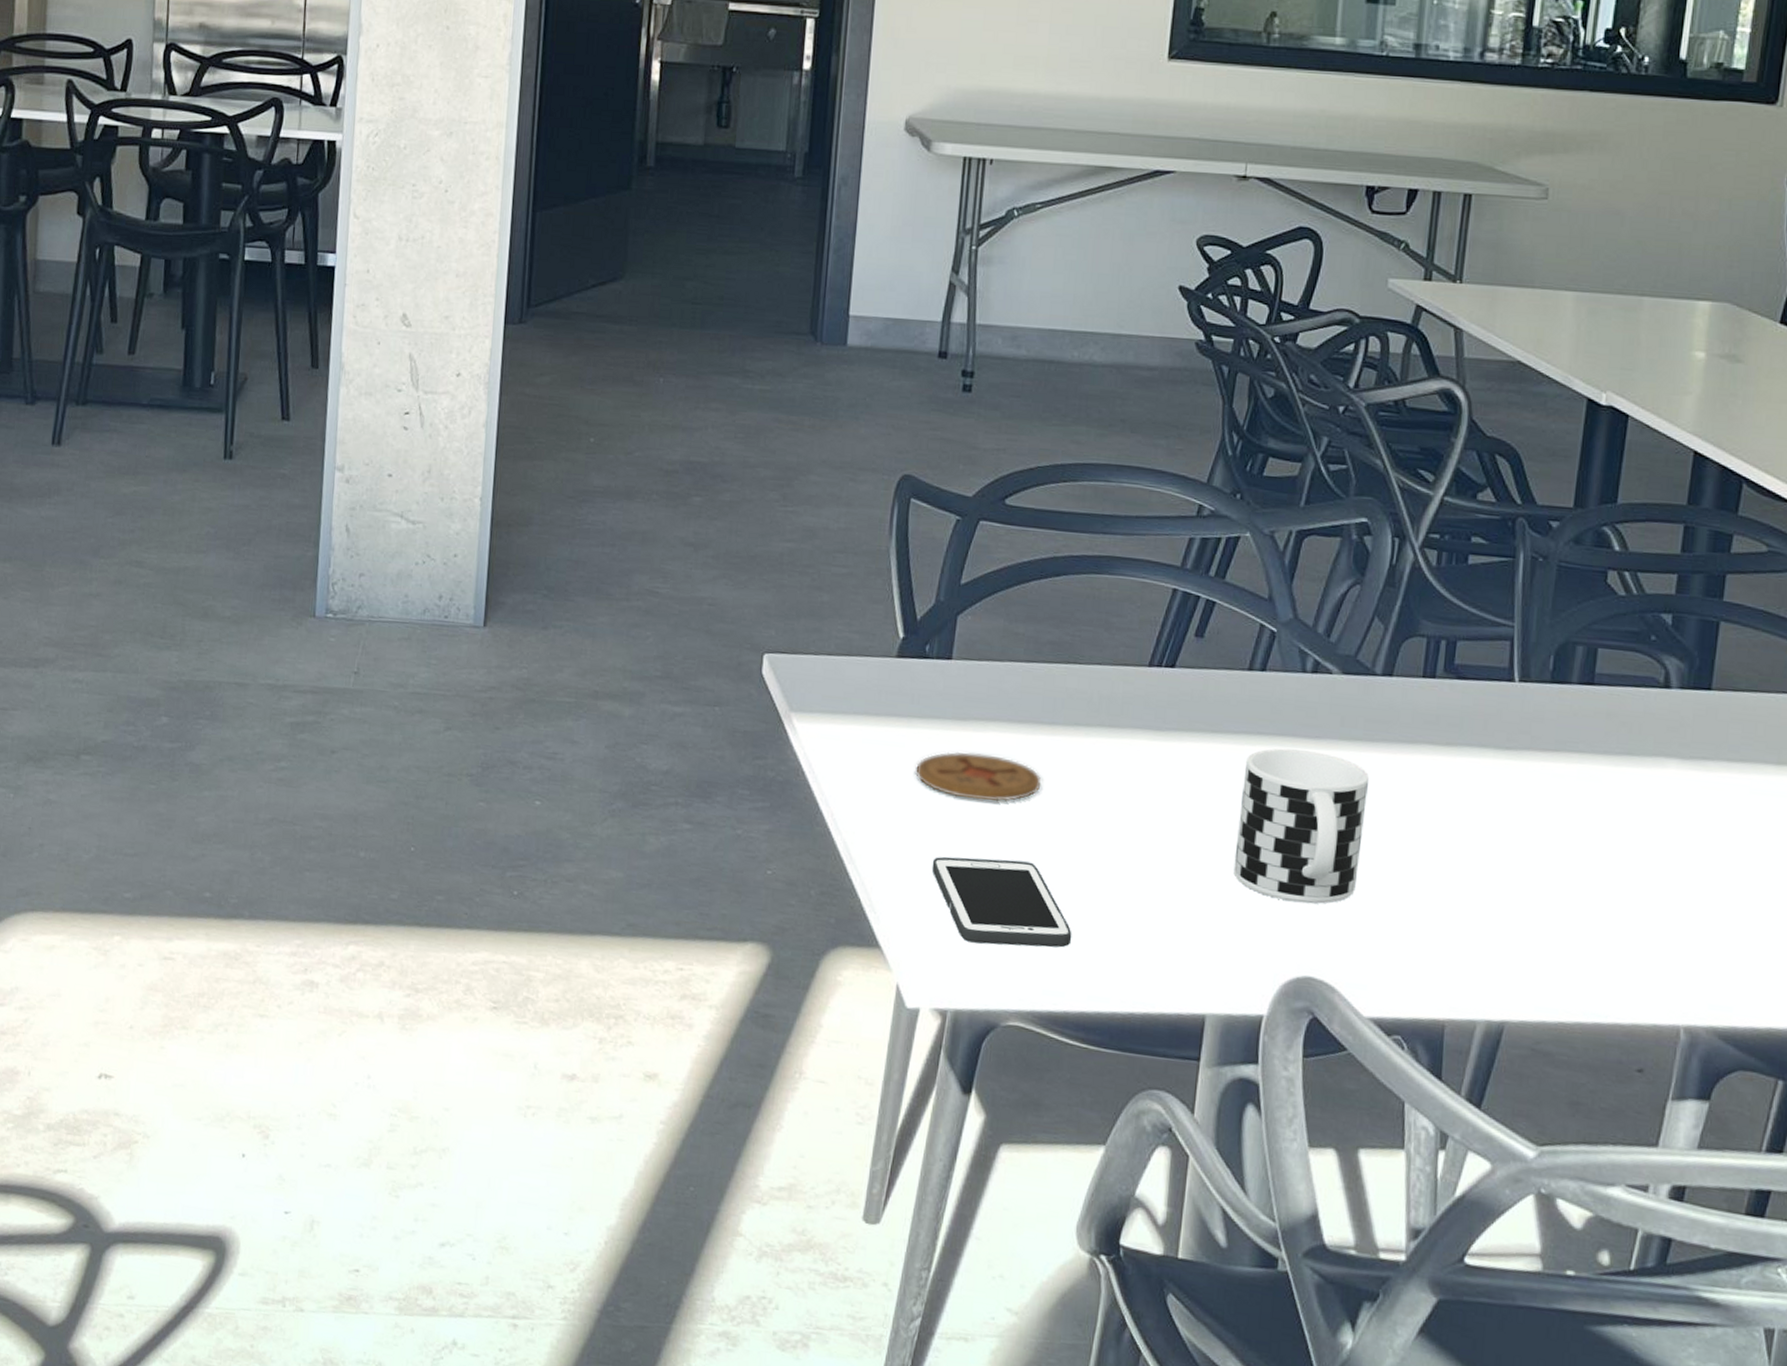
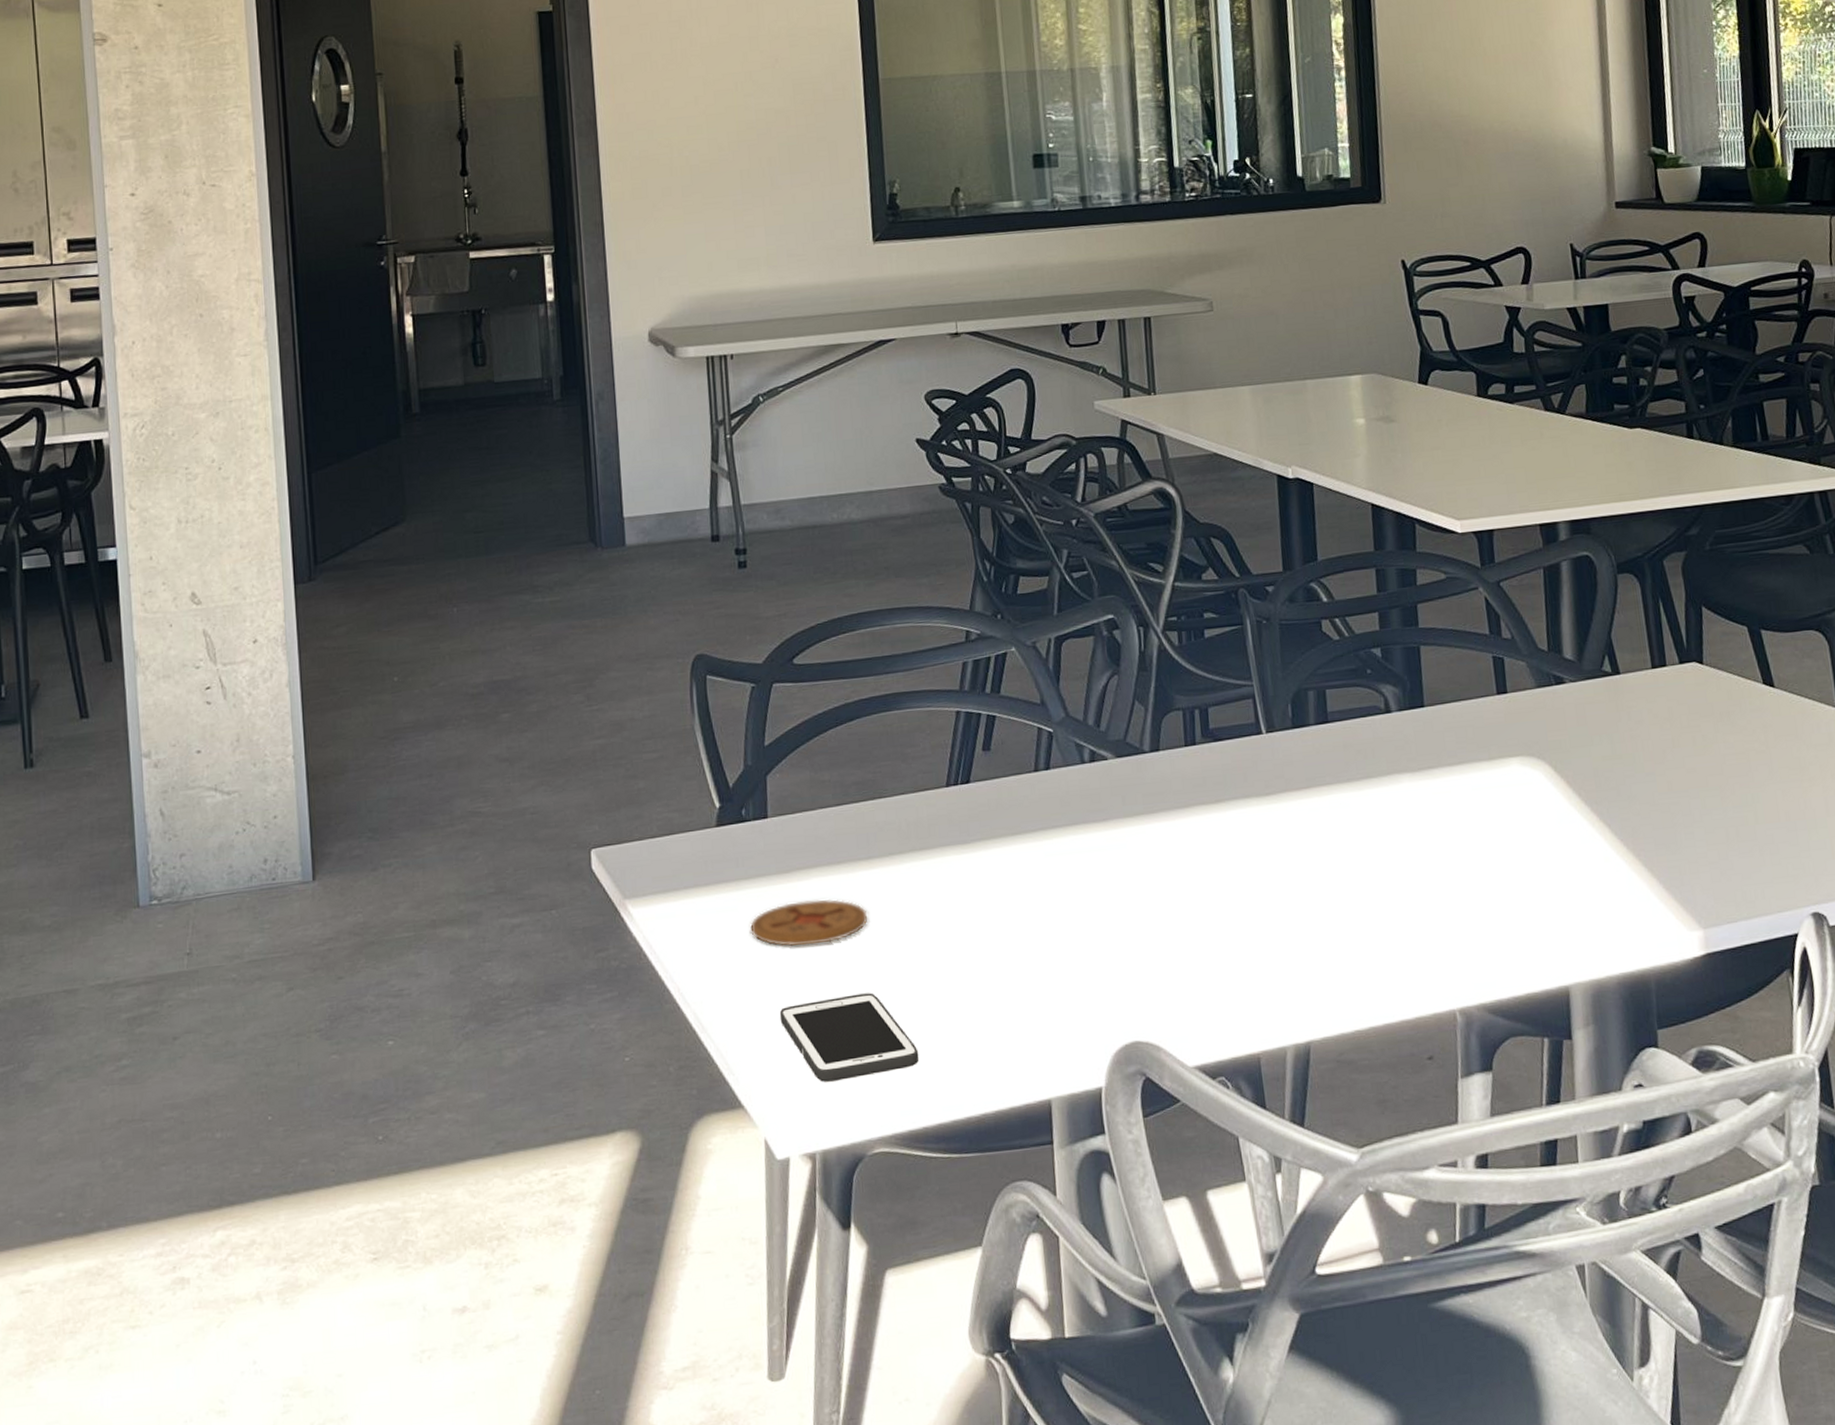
cup: present [1233,748,1369,904] -> none [1047,832,1162,976]

